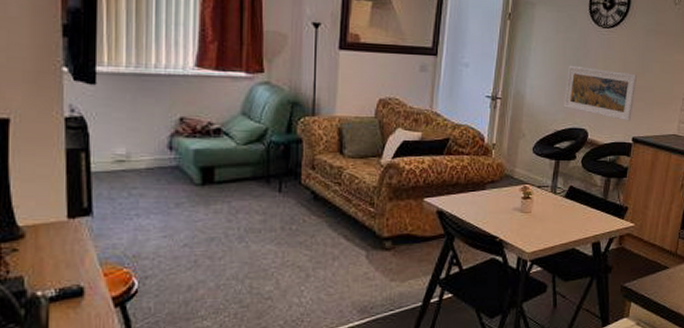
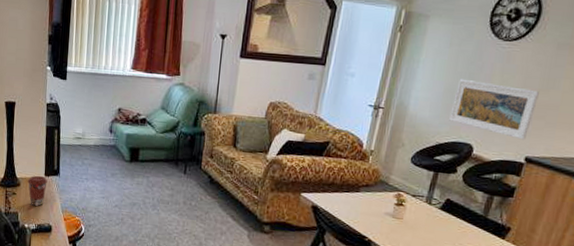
coffee cup: none [37,218,73,263] -> present [27,175,48,206]

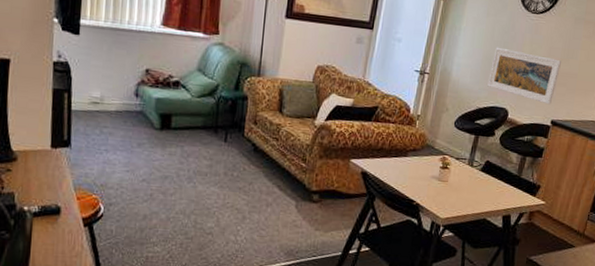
coffee cup: present [27,175,48,206] -> none [26,147,55,184]

